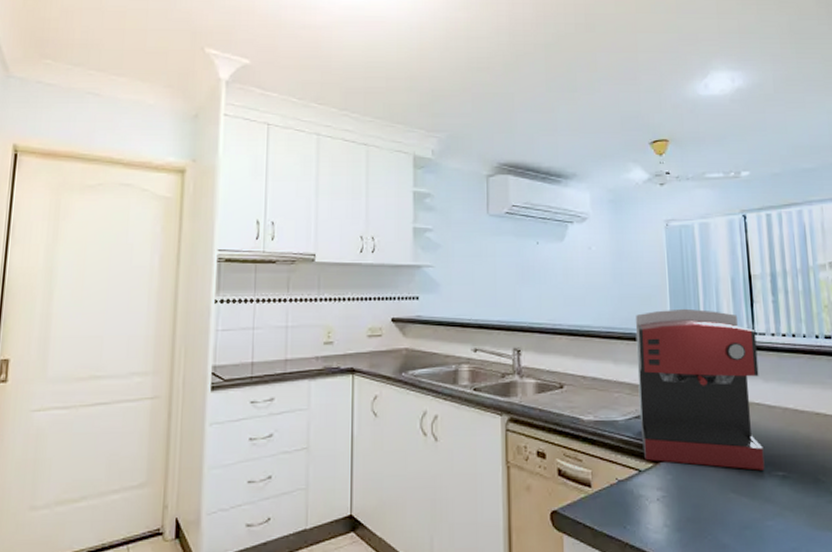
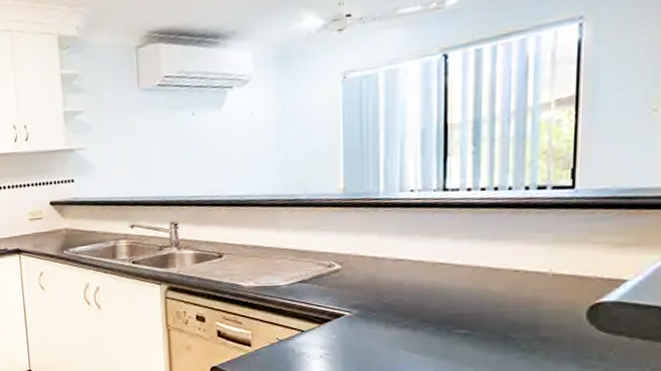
coffee maker: present [635,308,765,470] -> none [302,168,447,329]

